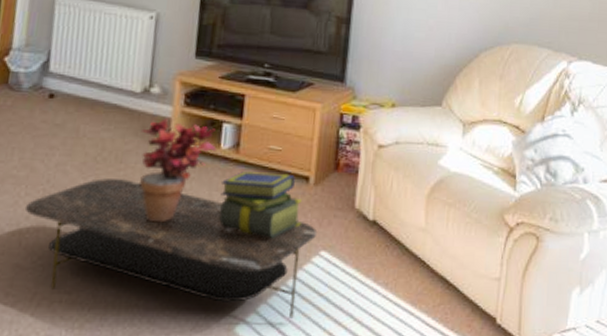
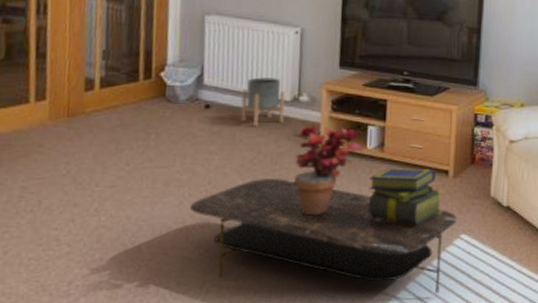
planter: none [86,65,136,120] -> present [240,77,286,126]

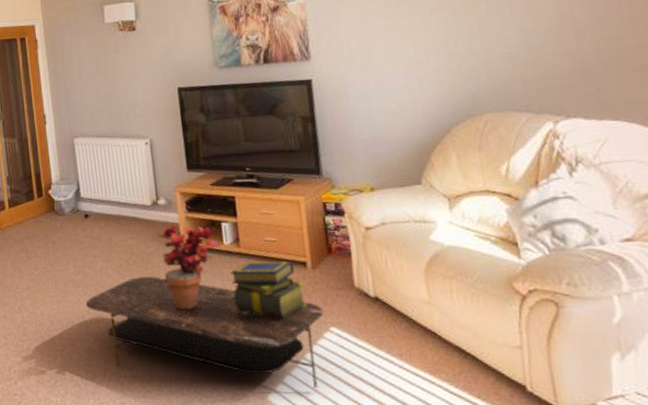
planter: present [240,77,286,126] -> none [111,186,149,231]

